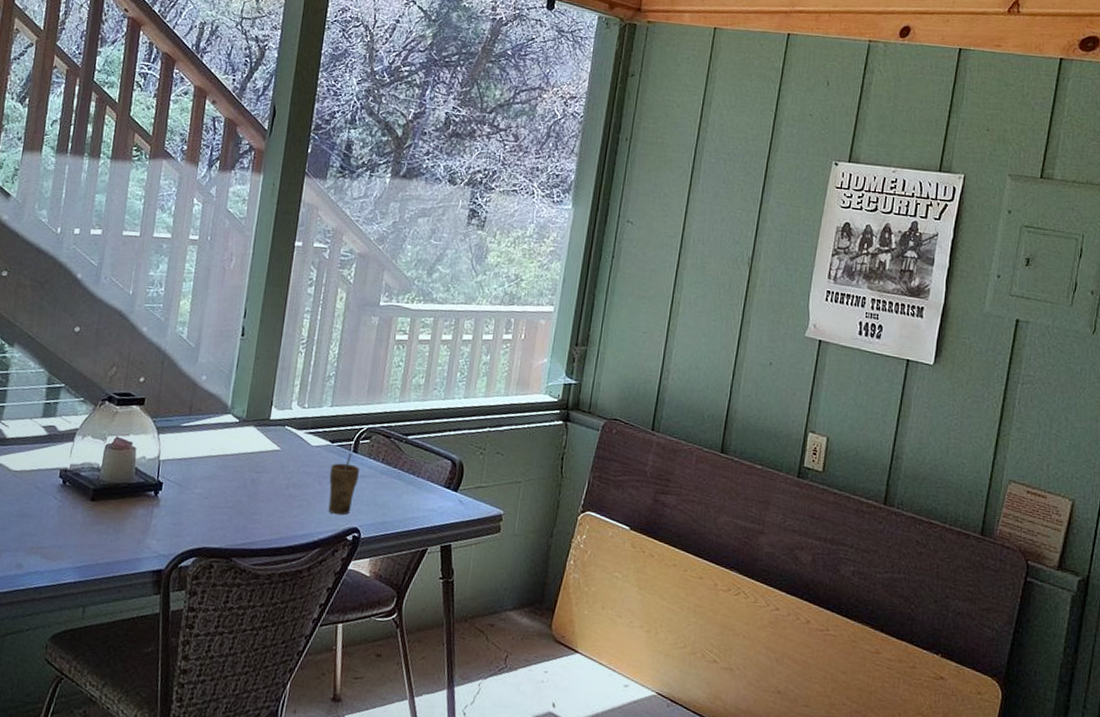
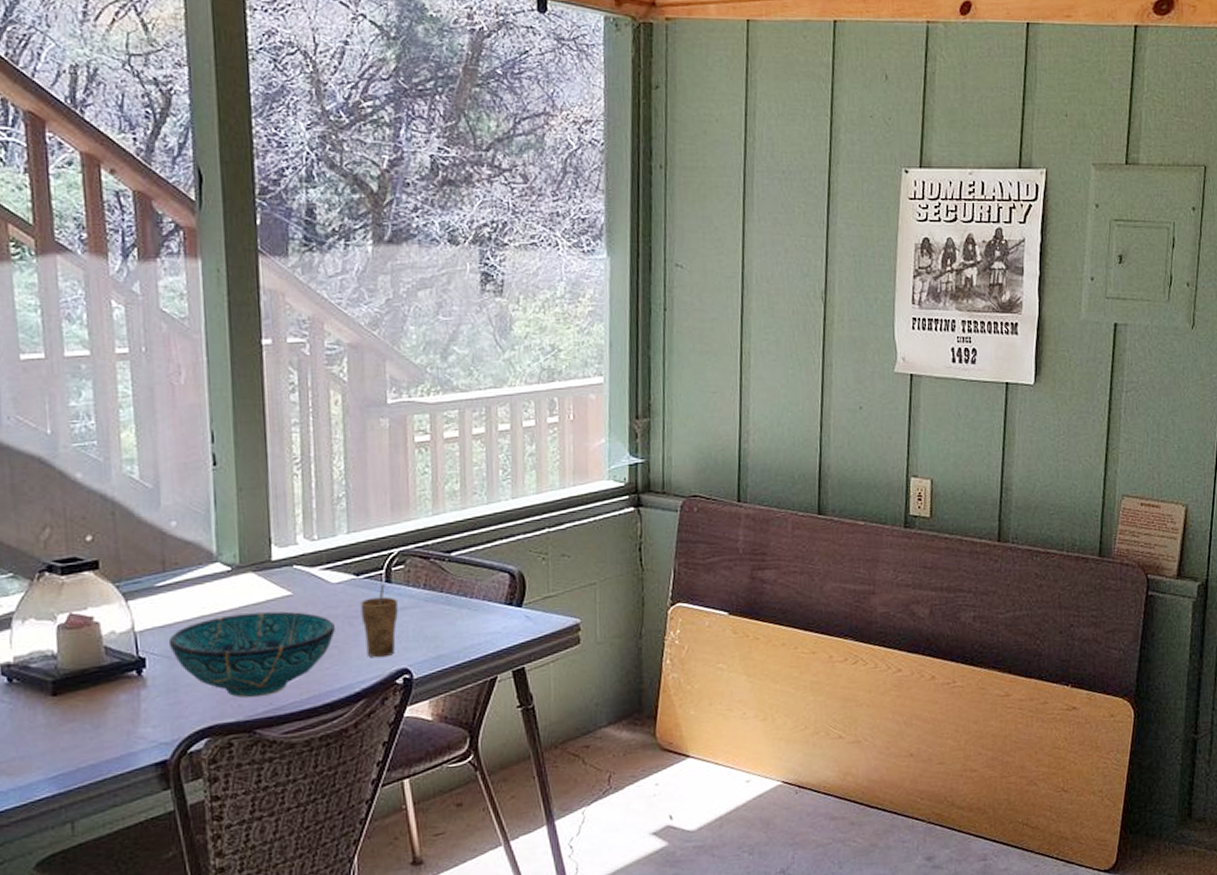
bowl: none [181,458,308,531] -> present [168,611,335,698]

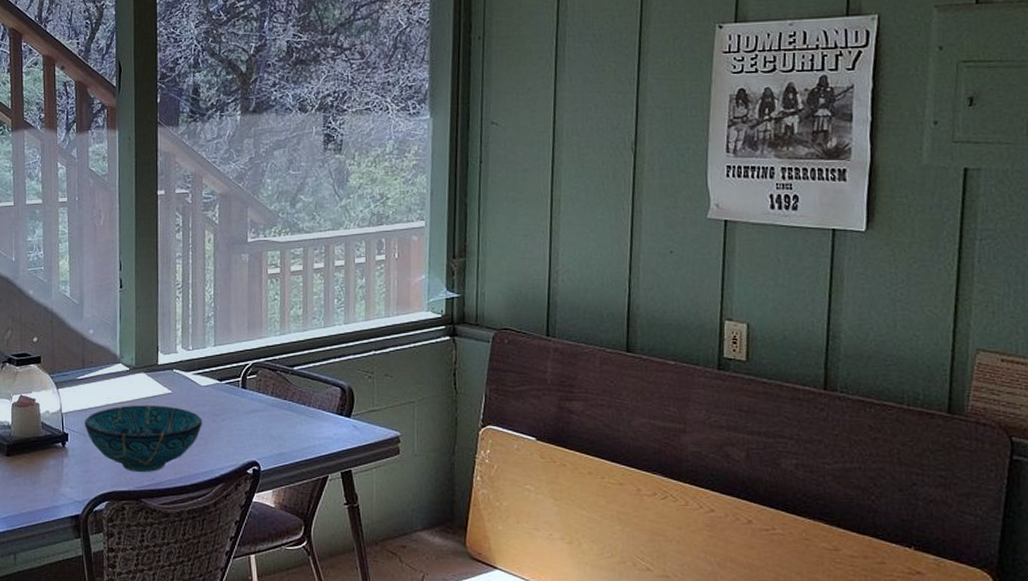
cup: present [360,584,399,658] -> none [222,389,251,450]

